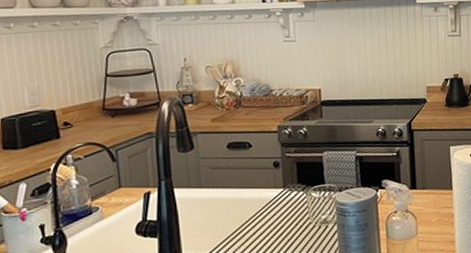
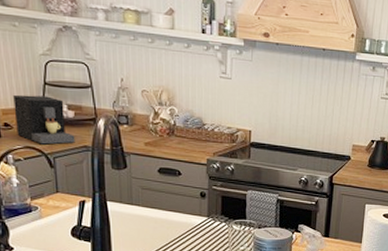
coffee maker: none [74,87,139,139] -> present [13,94,76,145]

